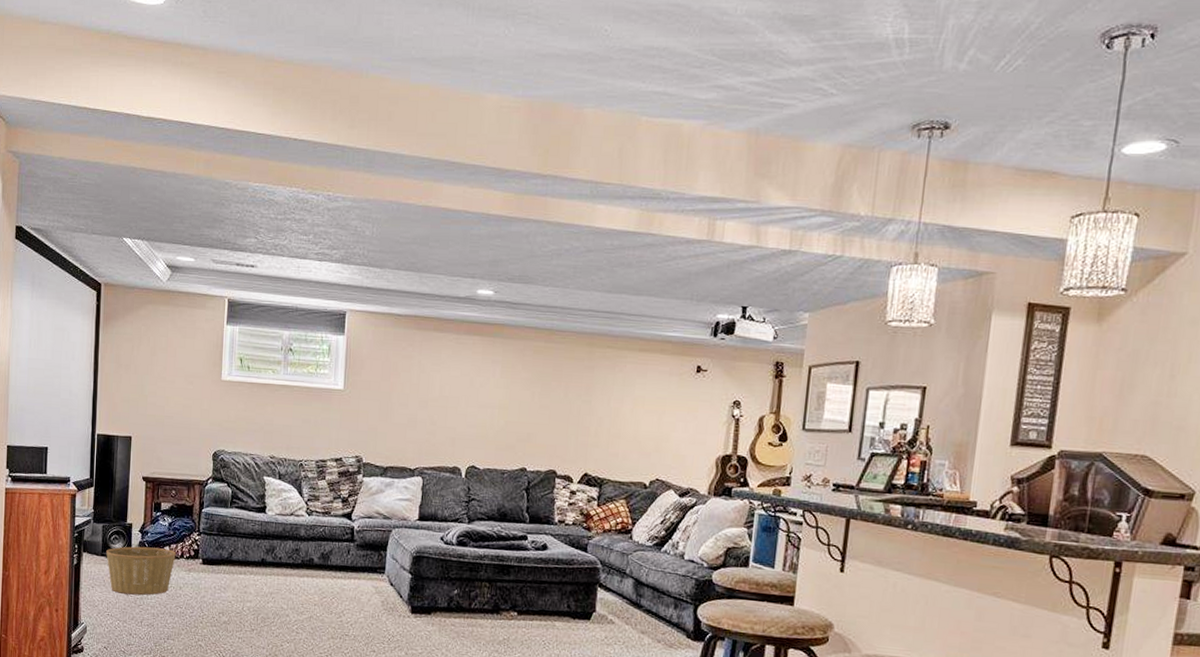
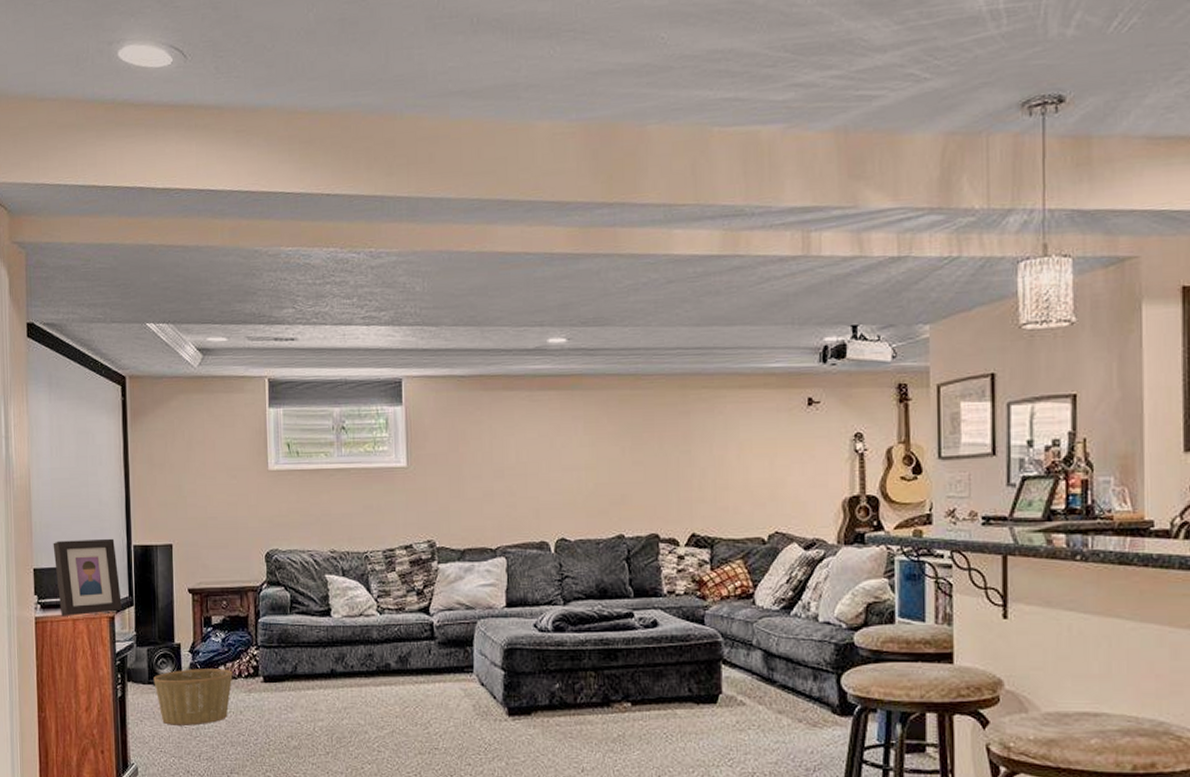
picture frame: none [26,423,83,491] -> present [53,538,122,616]

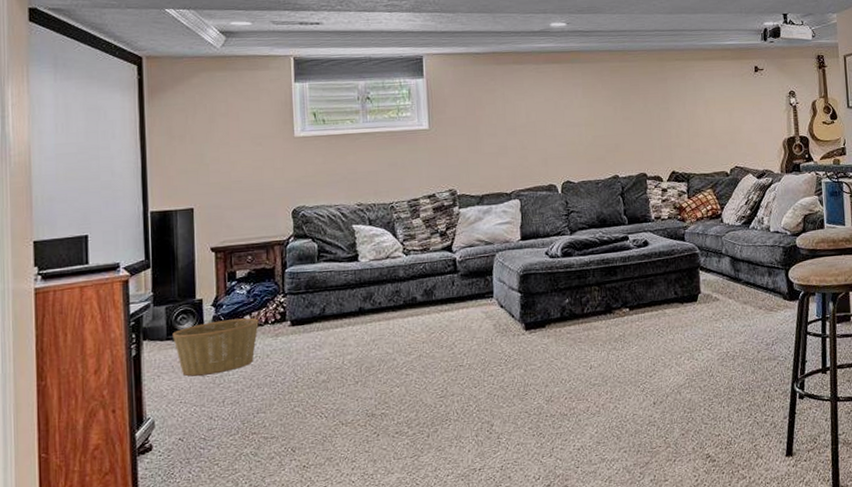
picture frame: present [53,538,122,616] -> none [57,206,137,285]

